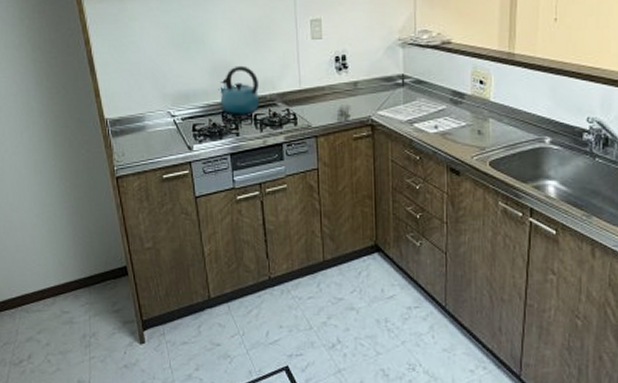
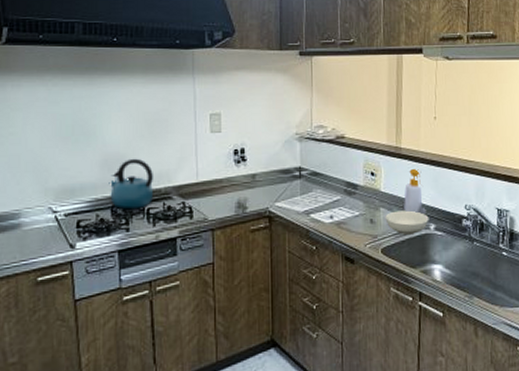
bowl: none [494,122,544,147] -> present [385,210,429,235]
soap bottle: none [516,77,541,127] -> present [404,169,426,215]

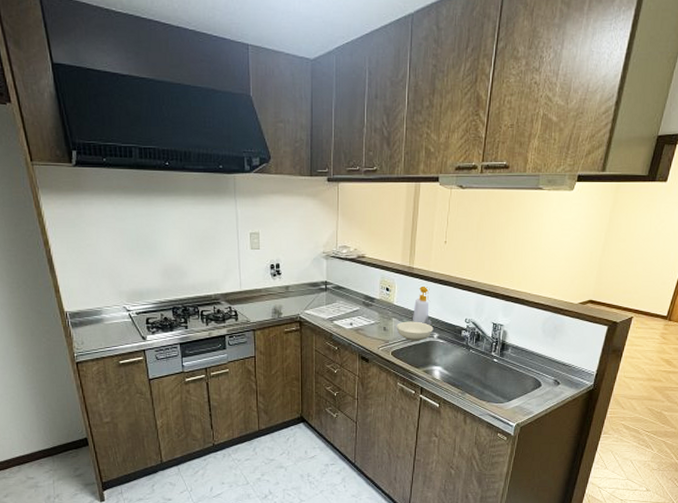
kettle: present [109,158,153,212] -> none [169,269,205,313]

